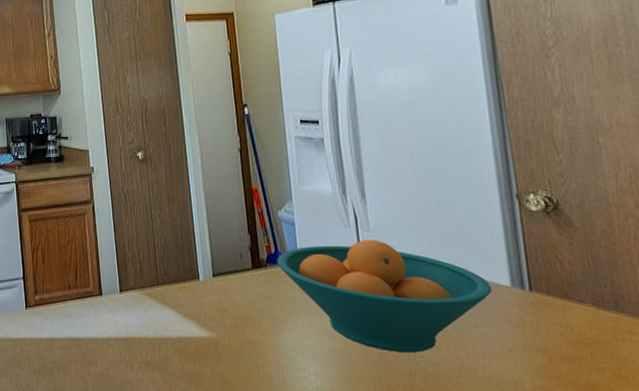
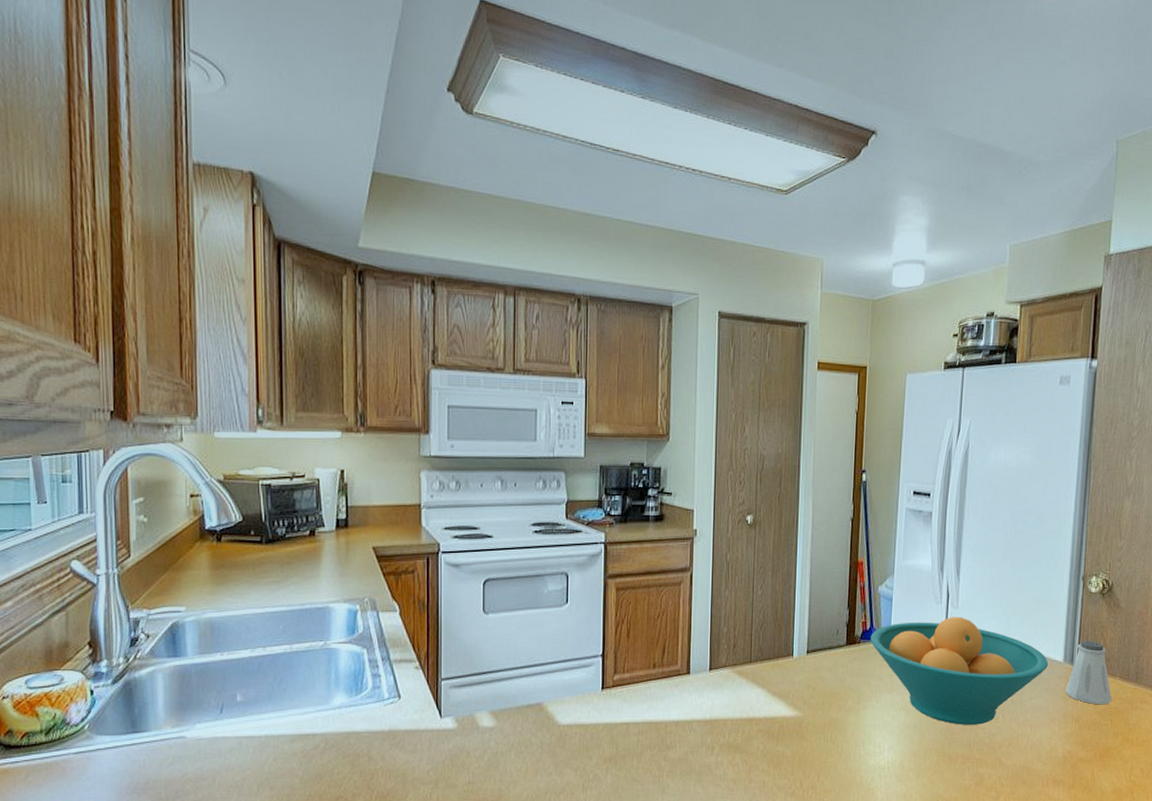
saltshaker: none [520,263,587,335] -> present [1065,641,1112,705]

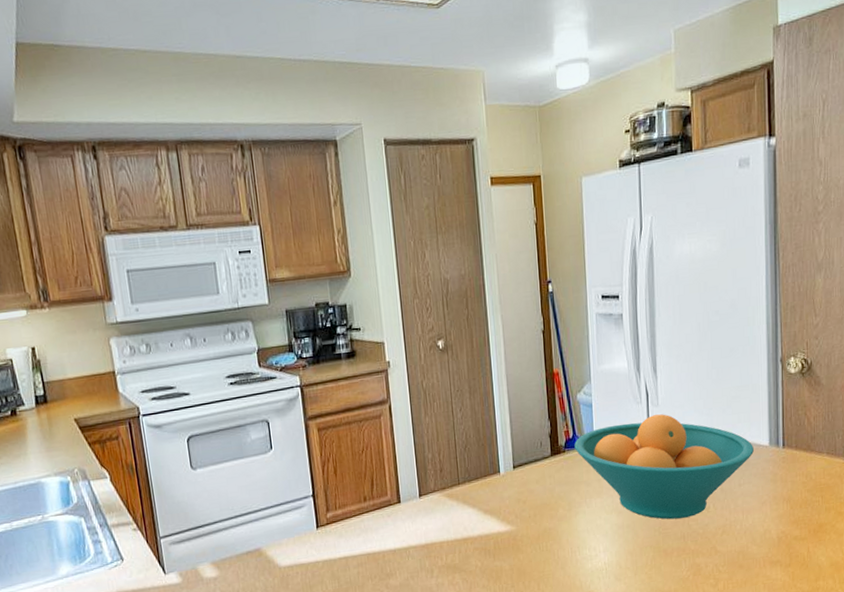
saltshaker: present [1065,641,1112,705] -> none [774,421,821,483]

